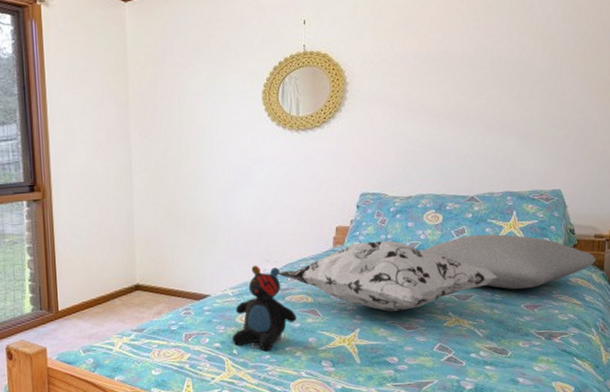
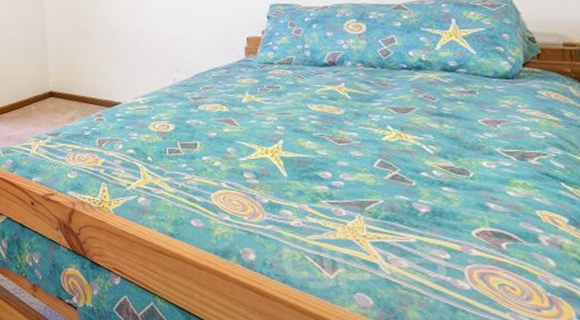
teddy bear: present [232,265,297,352] -> none [145,74,212,160]
decorative pillow: present [278,240,499,312] -> none [189,50,444,124]
cushion: present [422,234,596,290] -> none [346,43,571,103]

